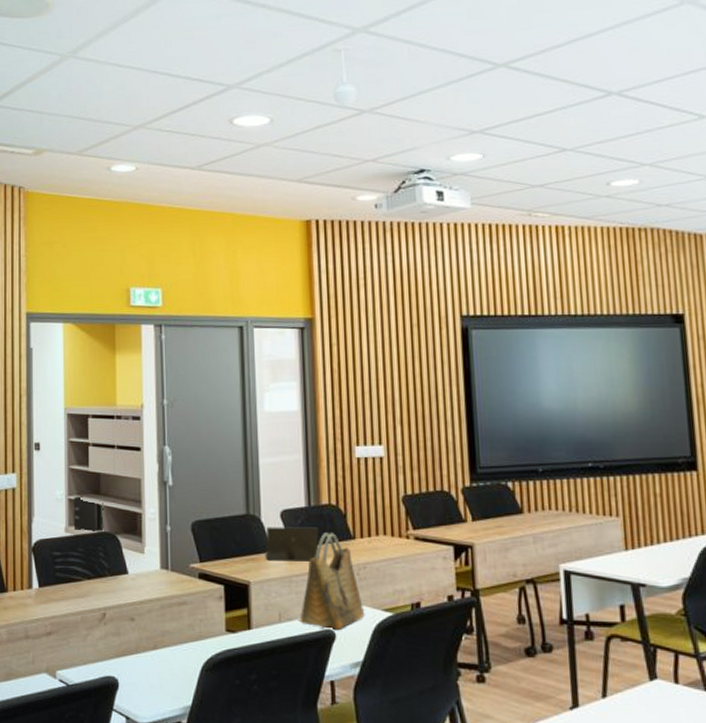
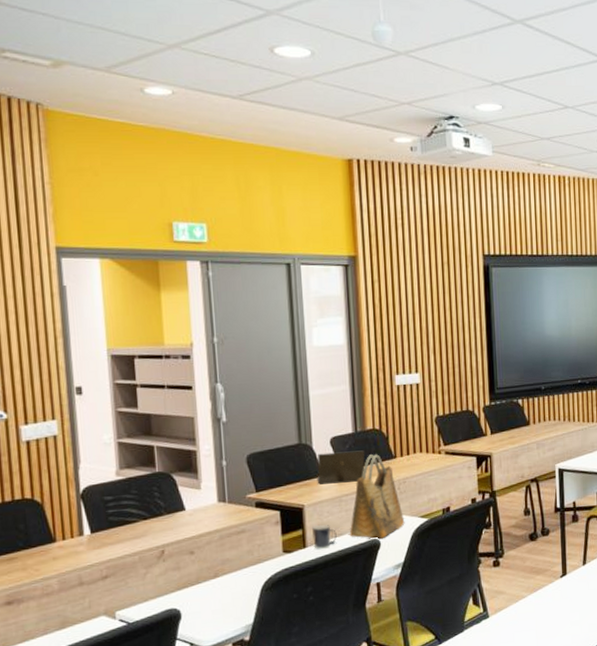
binder: present [73,496,104,531] -> none [122,438,158,473]
mug: none [257,605,286,634] -> present [311,524,337,550]

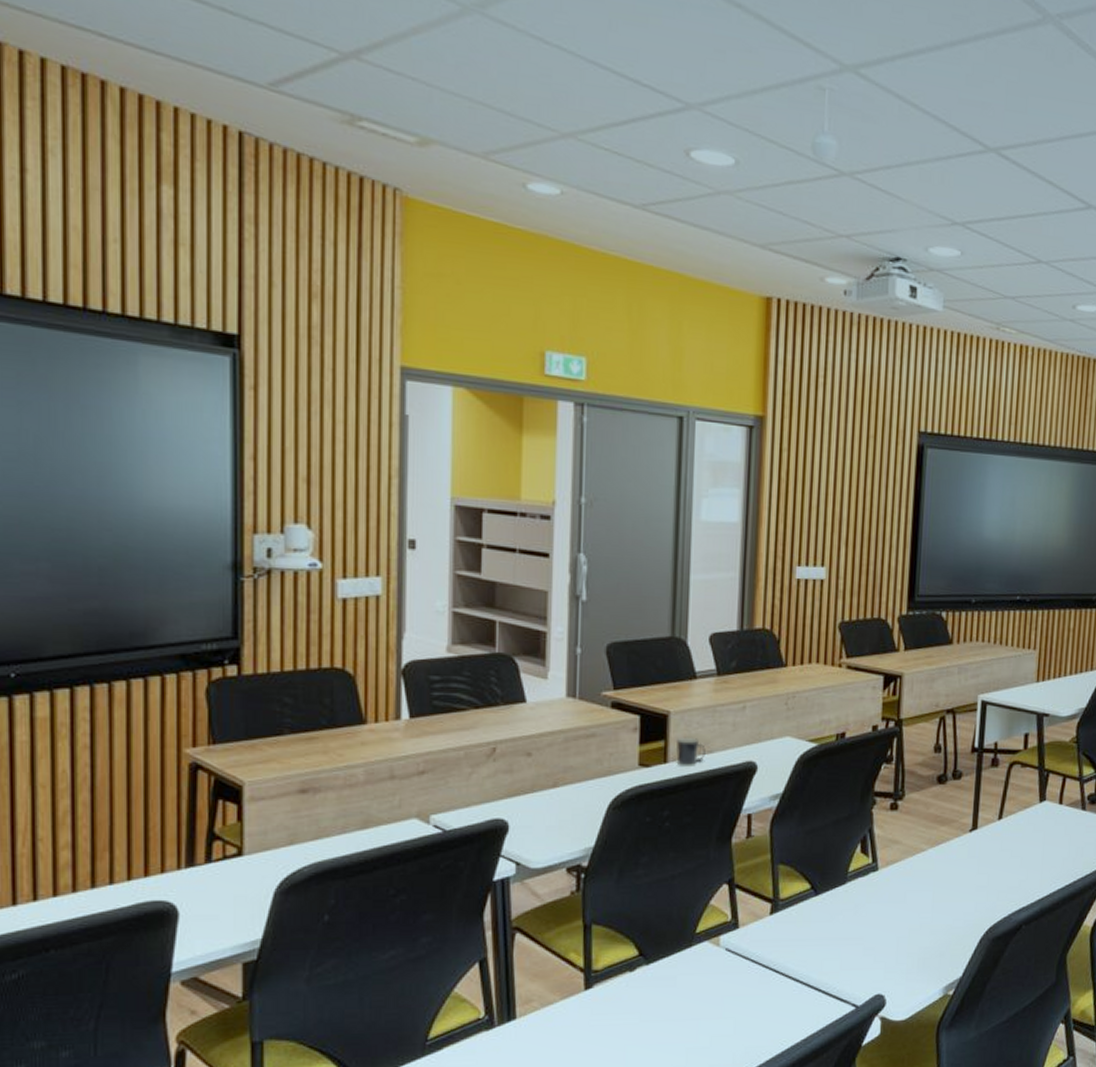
laptop: present [317,450,365,485] -> none [688,651,749,690]
grocery bag: present [349,454,405,539] -> none [720,659,789,761]

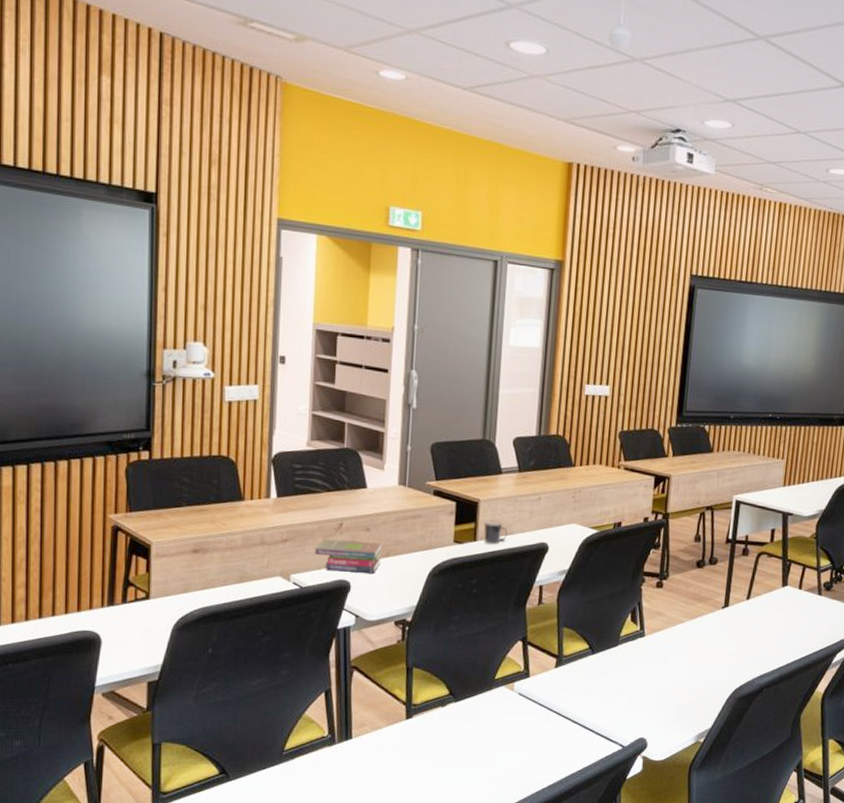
books: none [460,769,547,809] -> present [314,539,382,573]

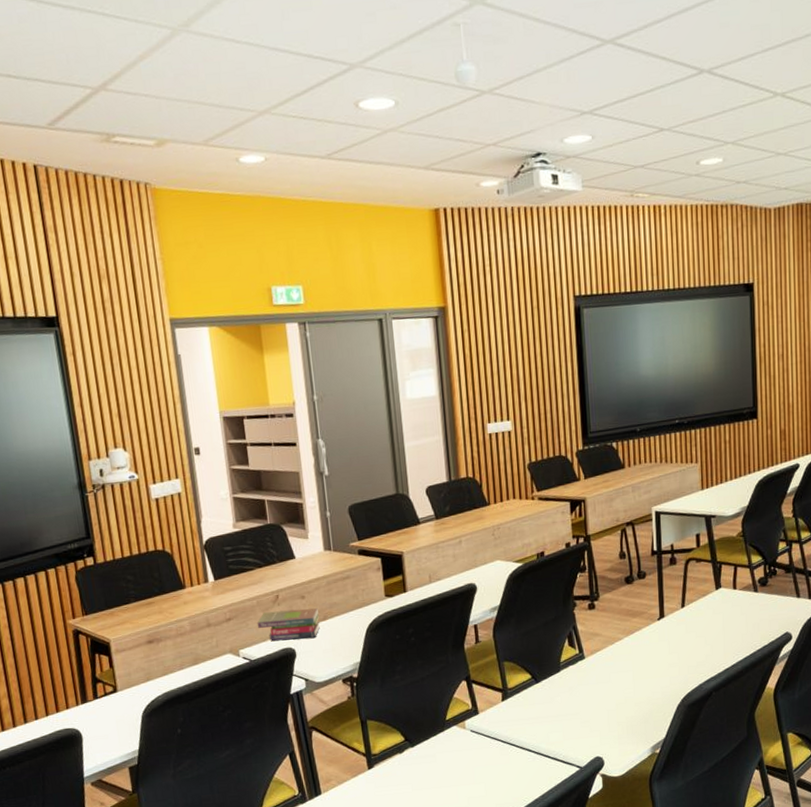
mug: present [483,520,507,546] -> none [411,569,435,594]

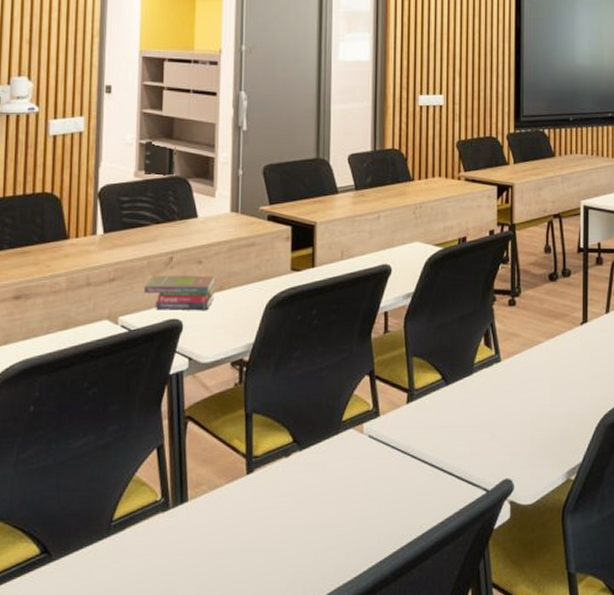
binder: none [237,493,269,525] -> present [143,140,176,176]

